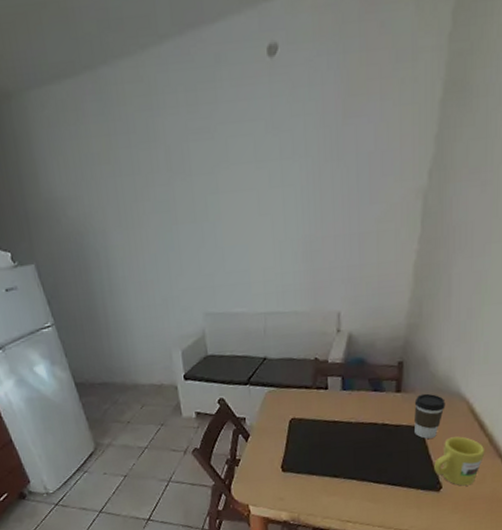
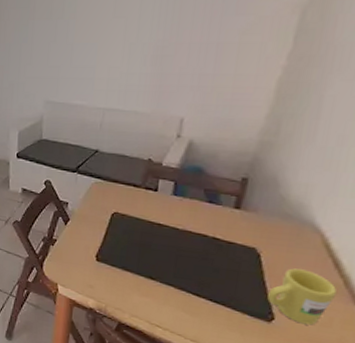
coffee cup: present [414,393,445,439] -> none [250,215,294,265]

